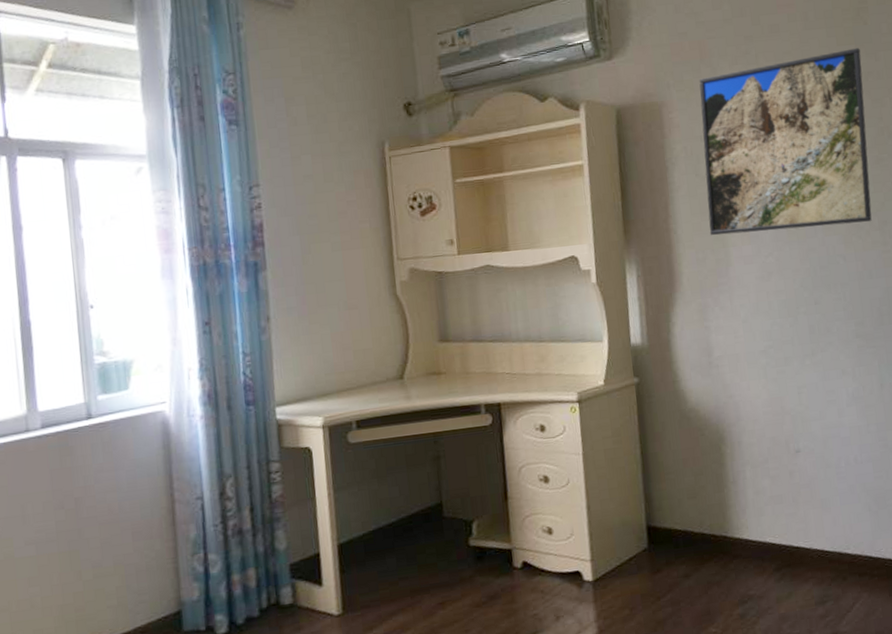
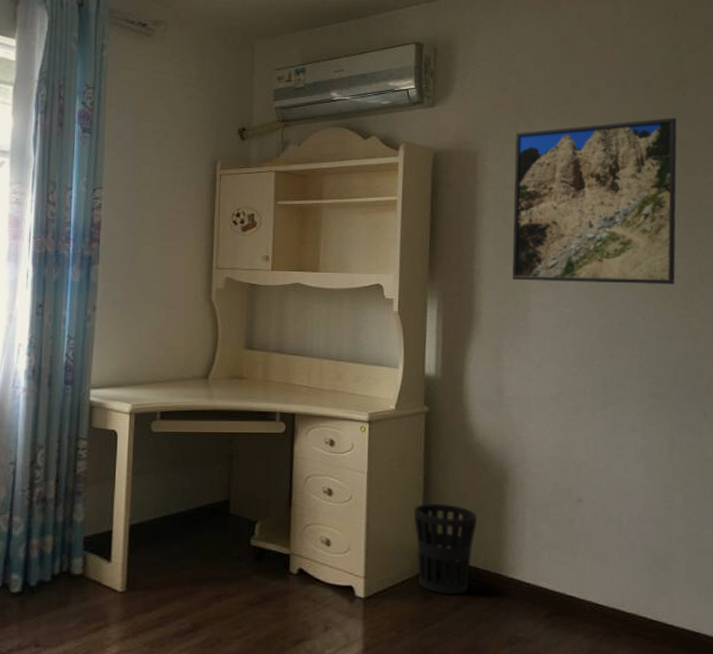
wastebasket: none [634,474,699,565] -> present [413,503,477,594]

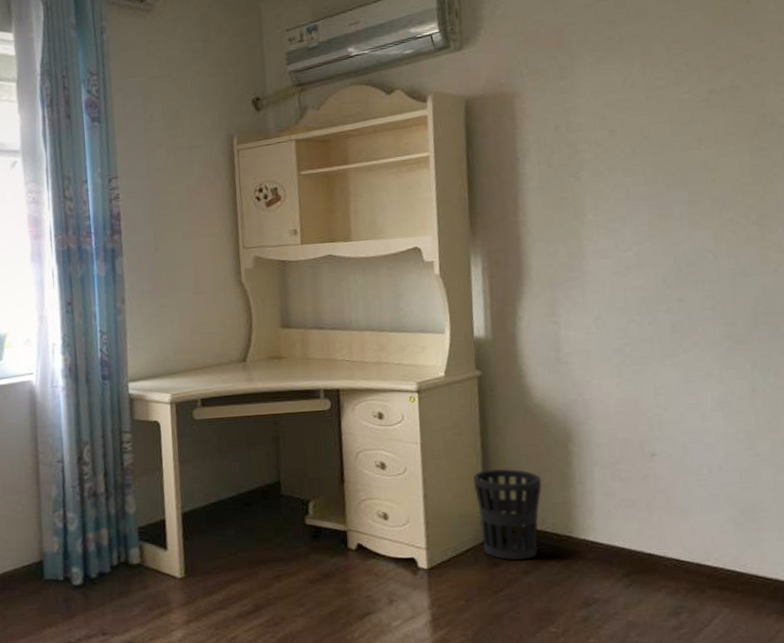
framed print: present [512,118,677,285] -> none [555,29,749,229]

